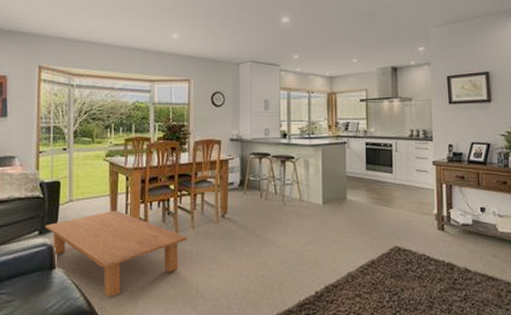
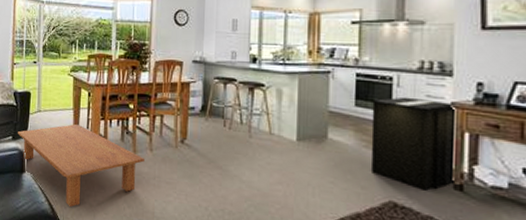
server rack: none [378,159,440,234] -> present [370,97,458,191]

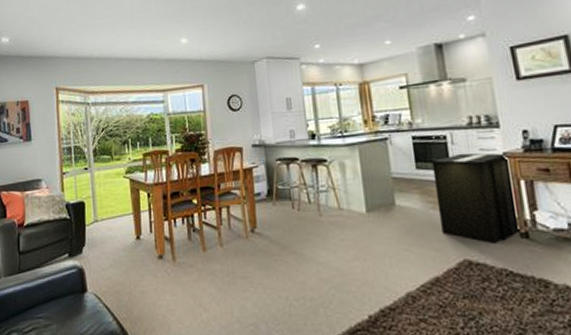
coffee table: present [18,123,144,208] -> none [74,228,216,323]

